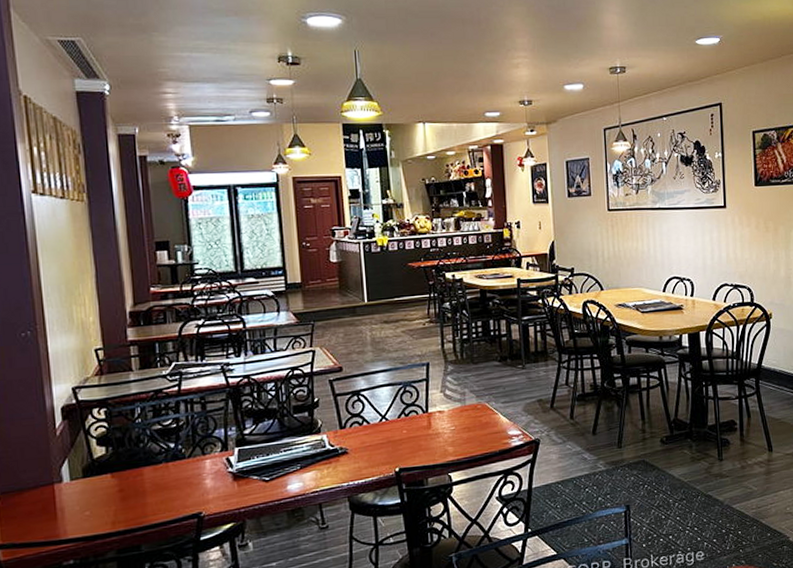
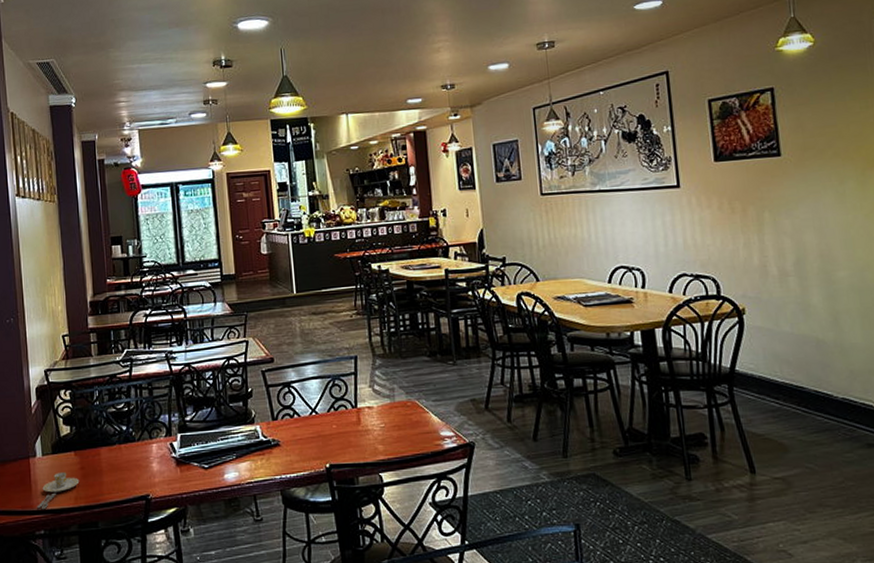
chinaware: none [64,496,118,539] -> present [37,472,80,510]

